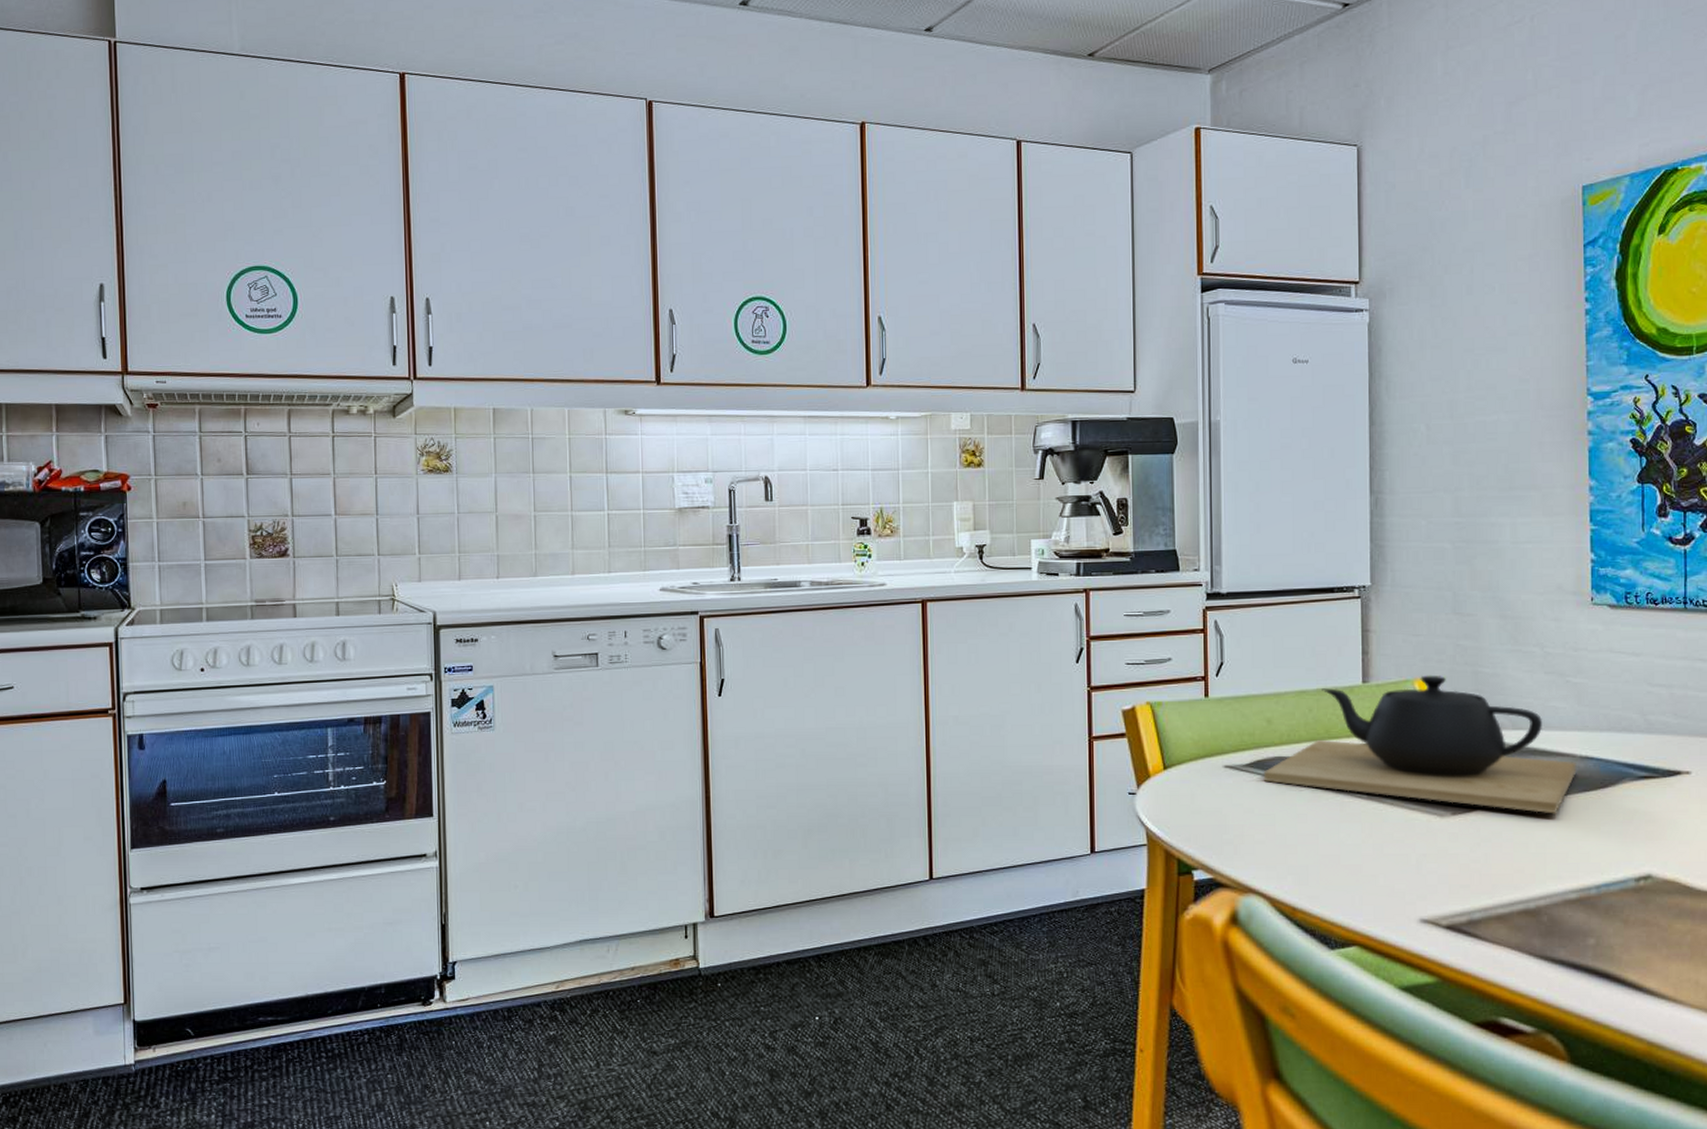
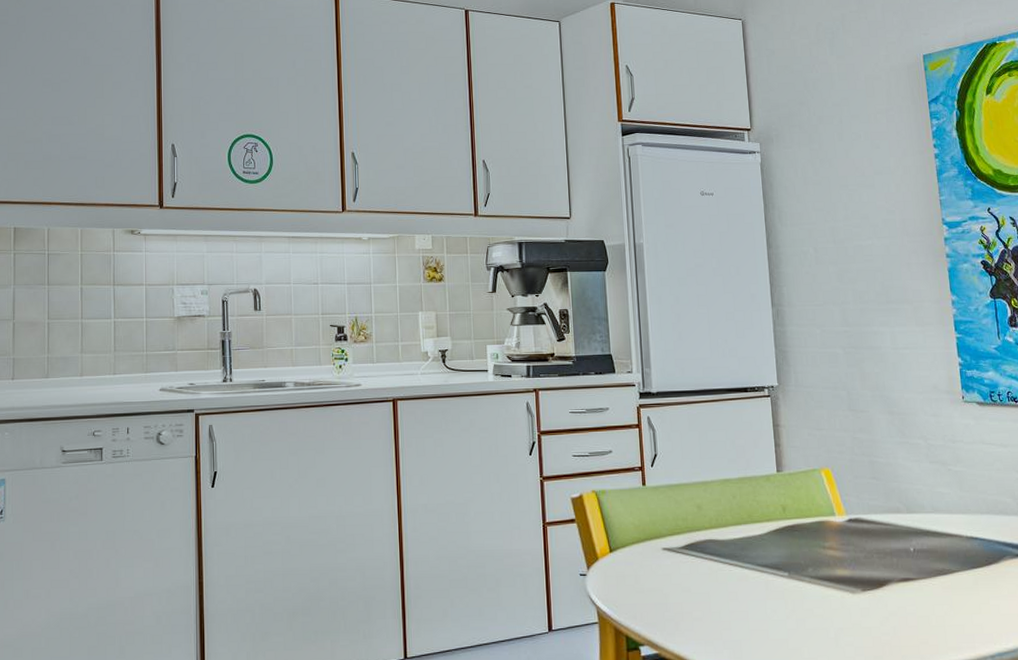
teapot: present [1263,675,1577,814] -> none [697,464,965,590]

